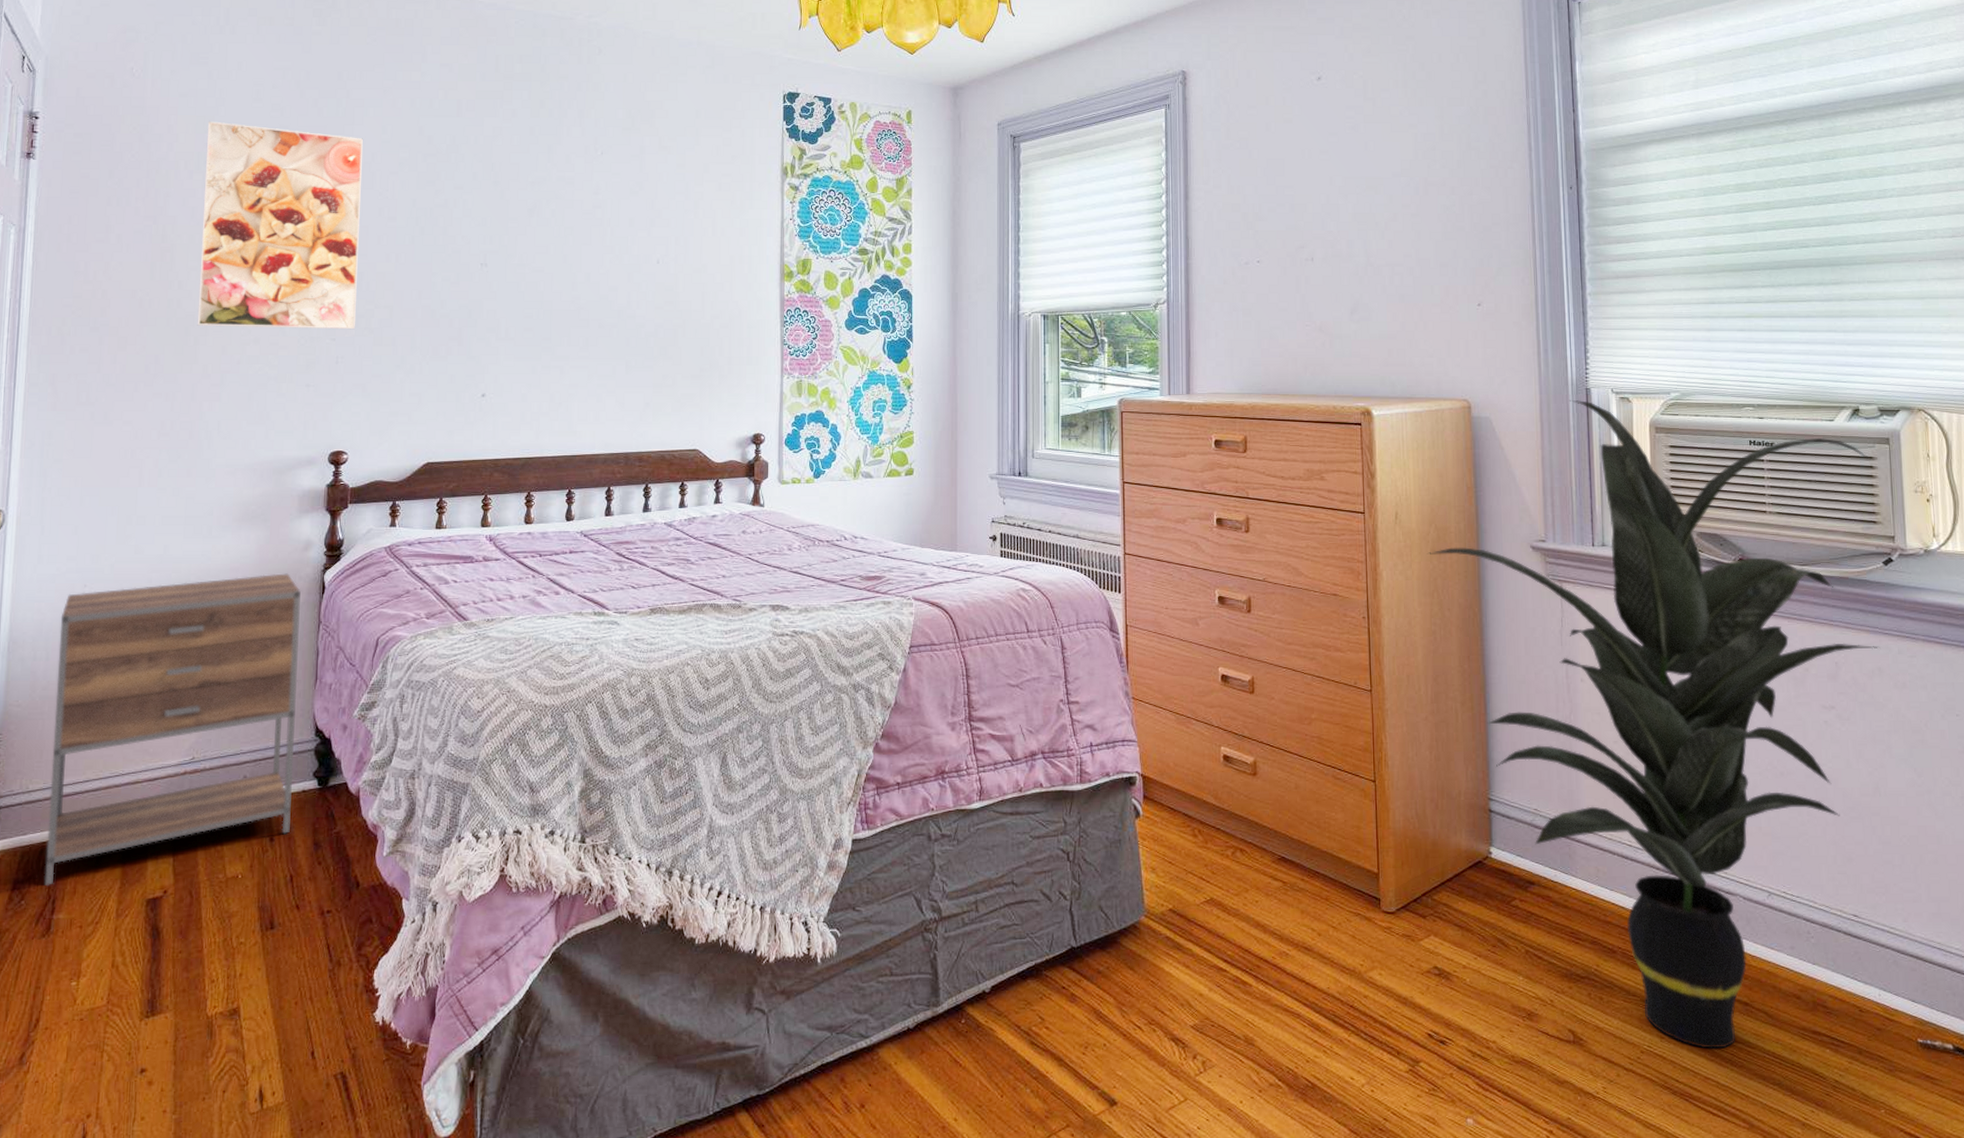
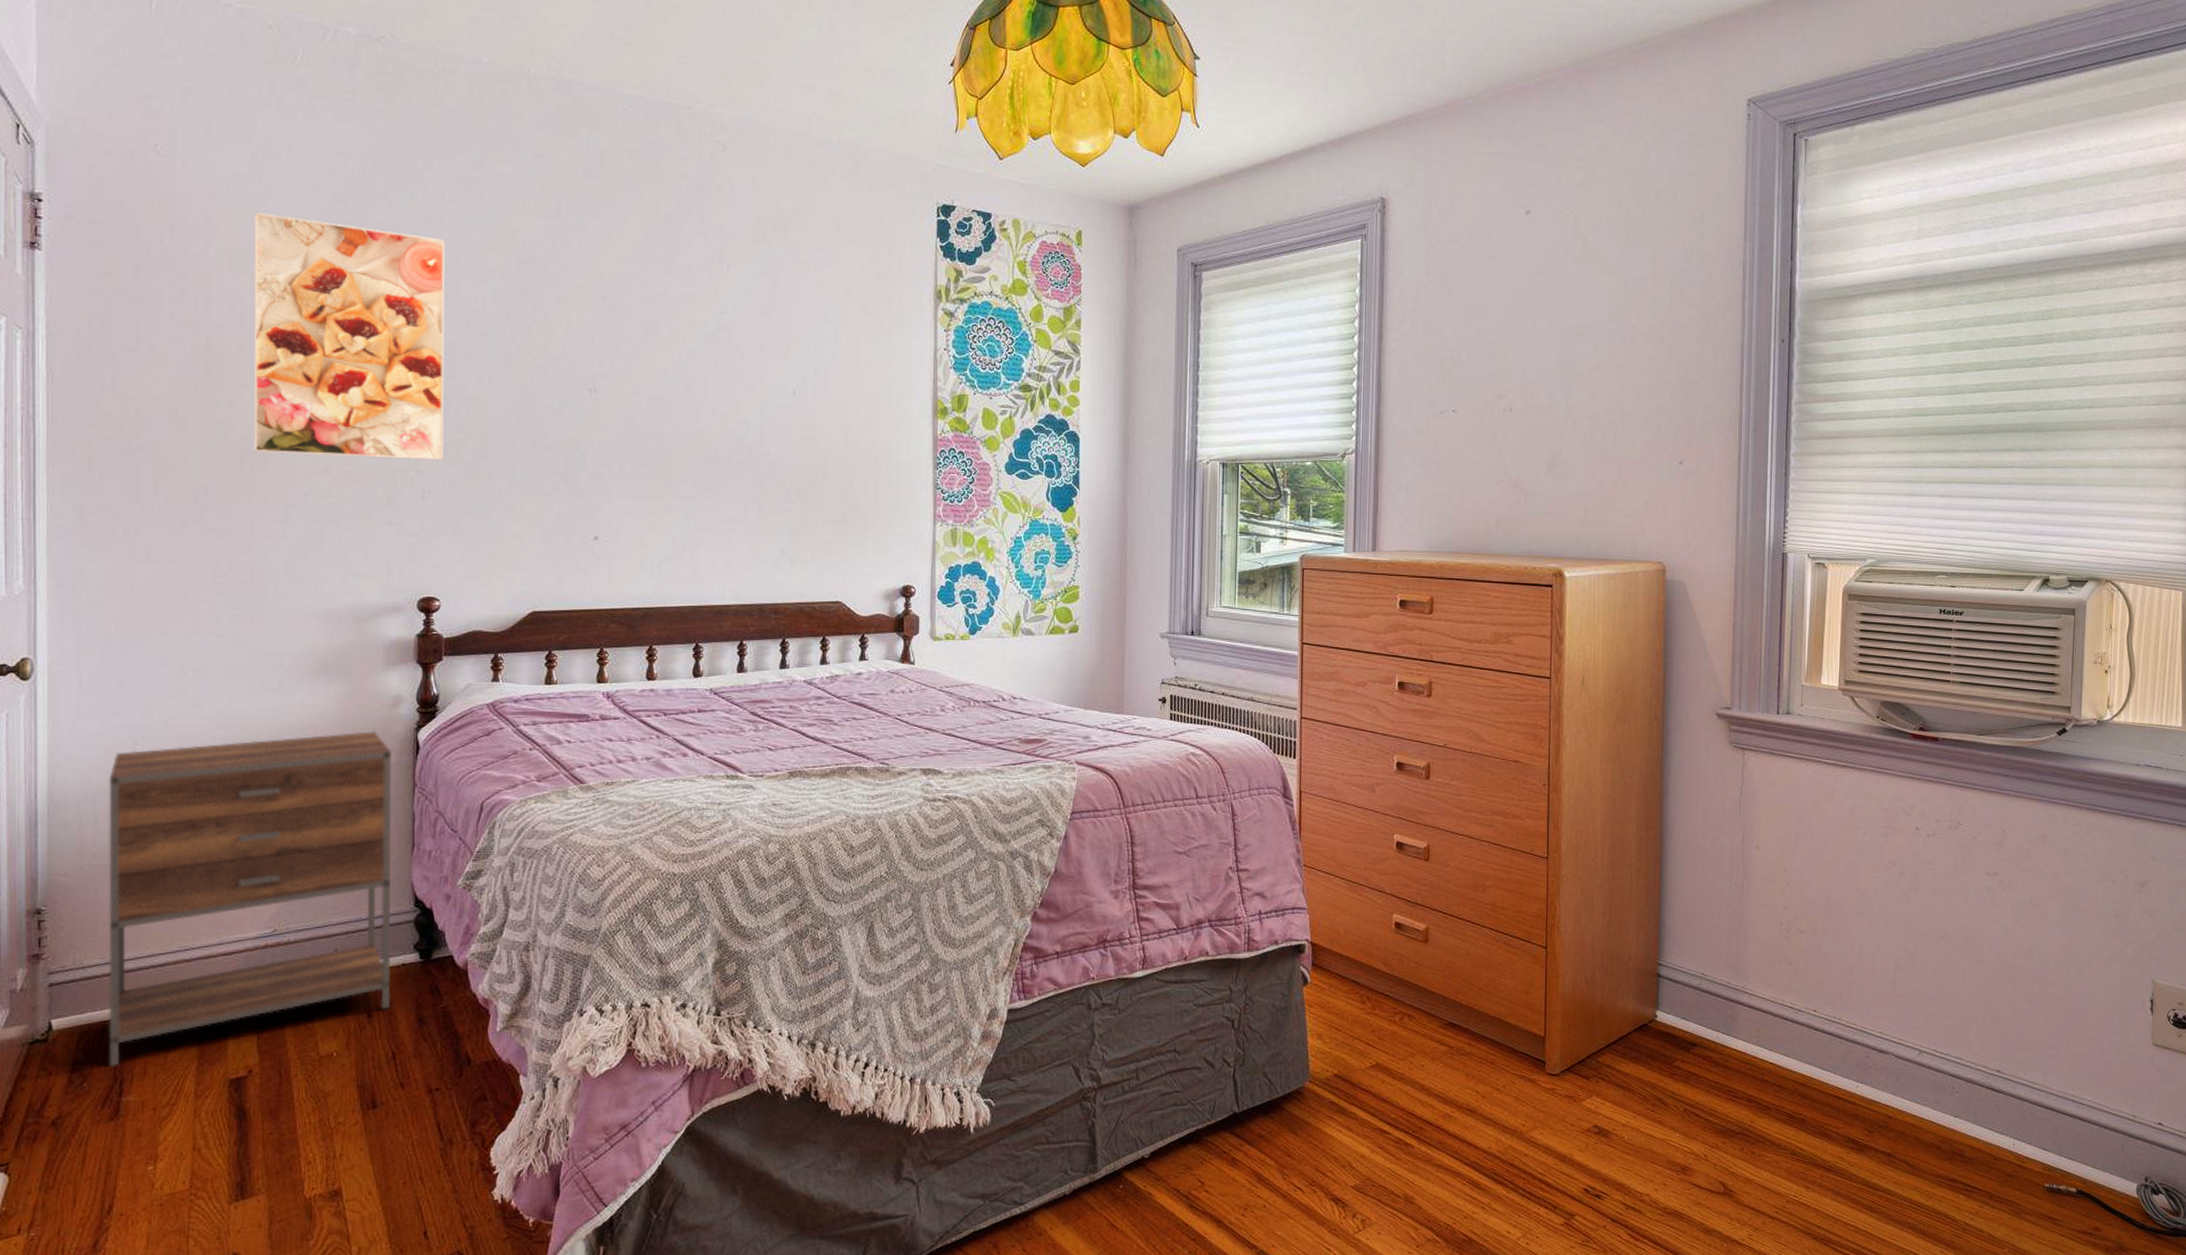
indoor plant: present [1426,399,1880,1049] -> none [1611,564,2056,1197]

